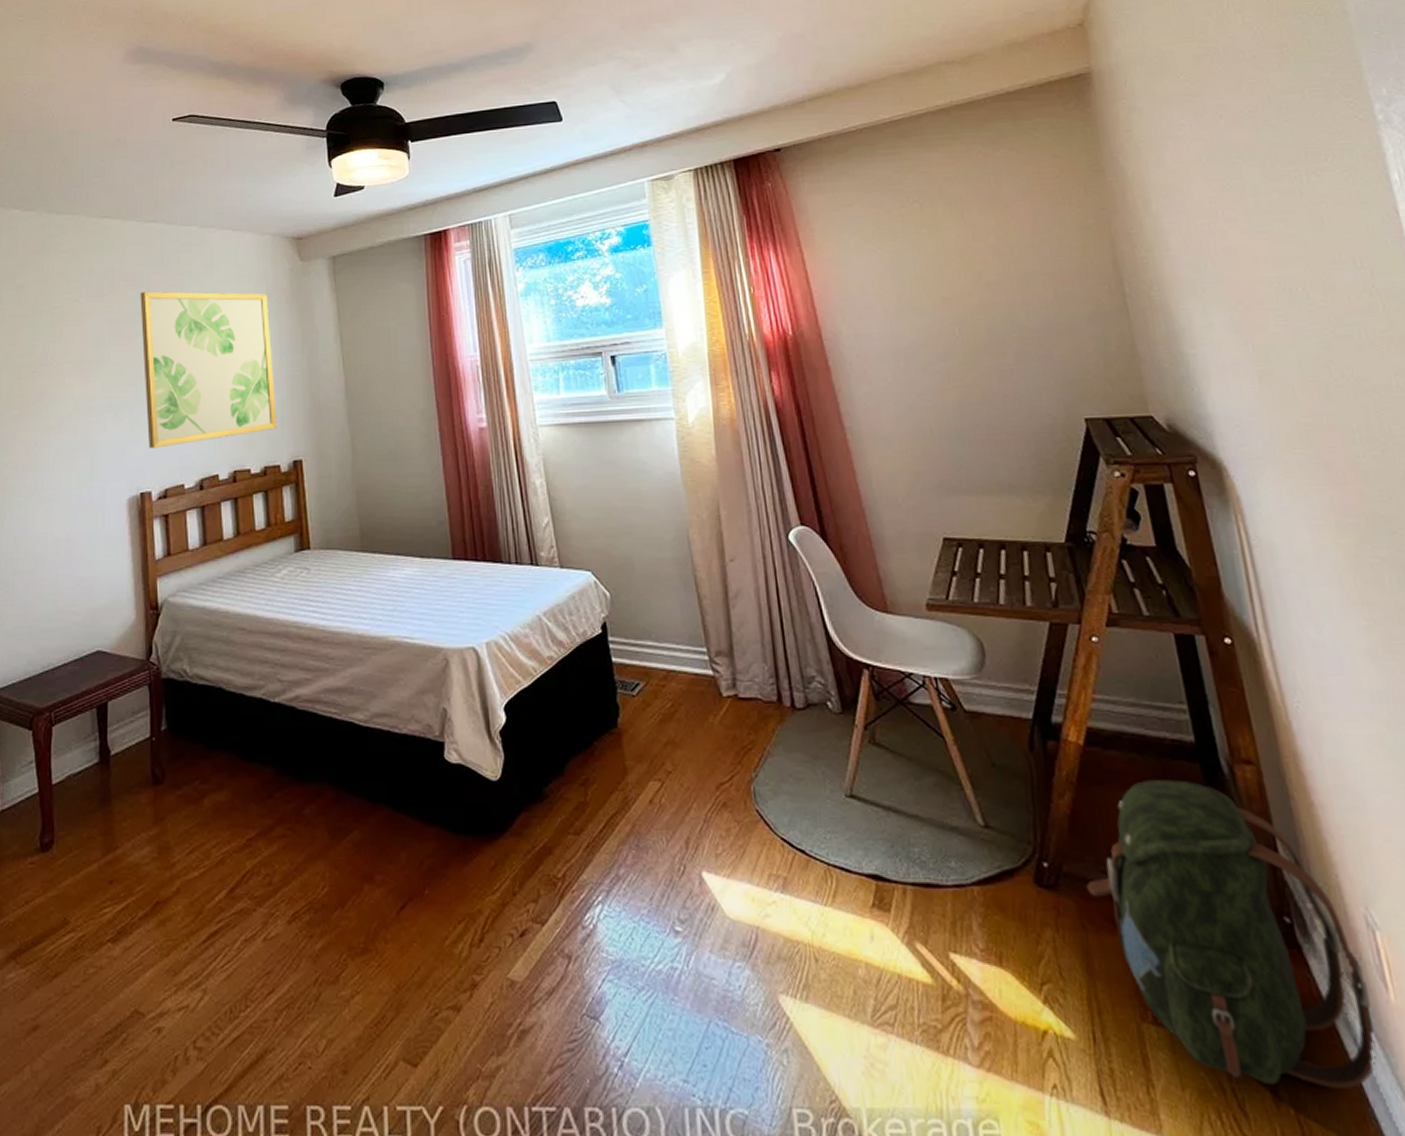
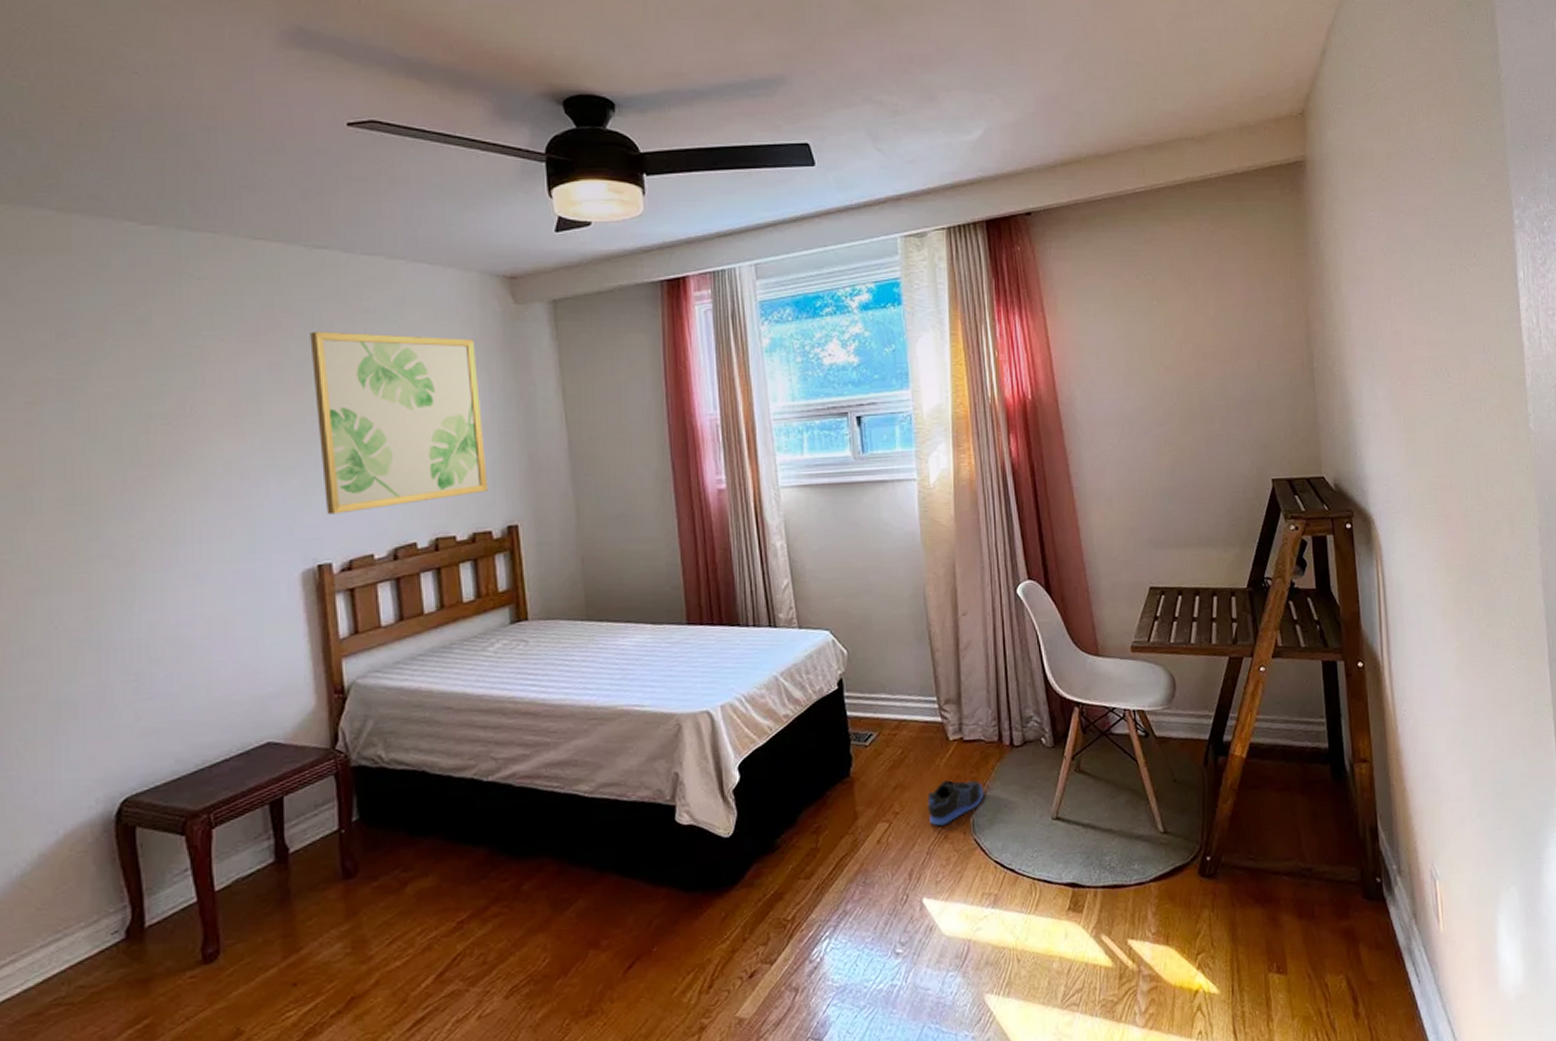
sneaker: none [701,741,766,791] -> present [927,780,985,826]
backpack: present [1086,780,1376,1088] -> none [1238,779,1427,1006]

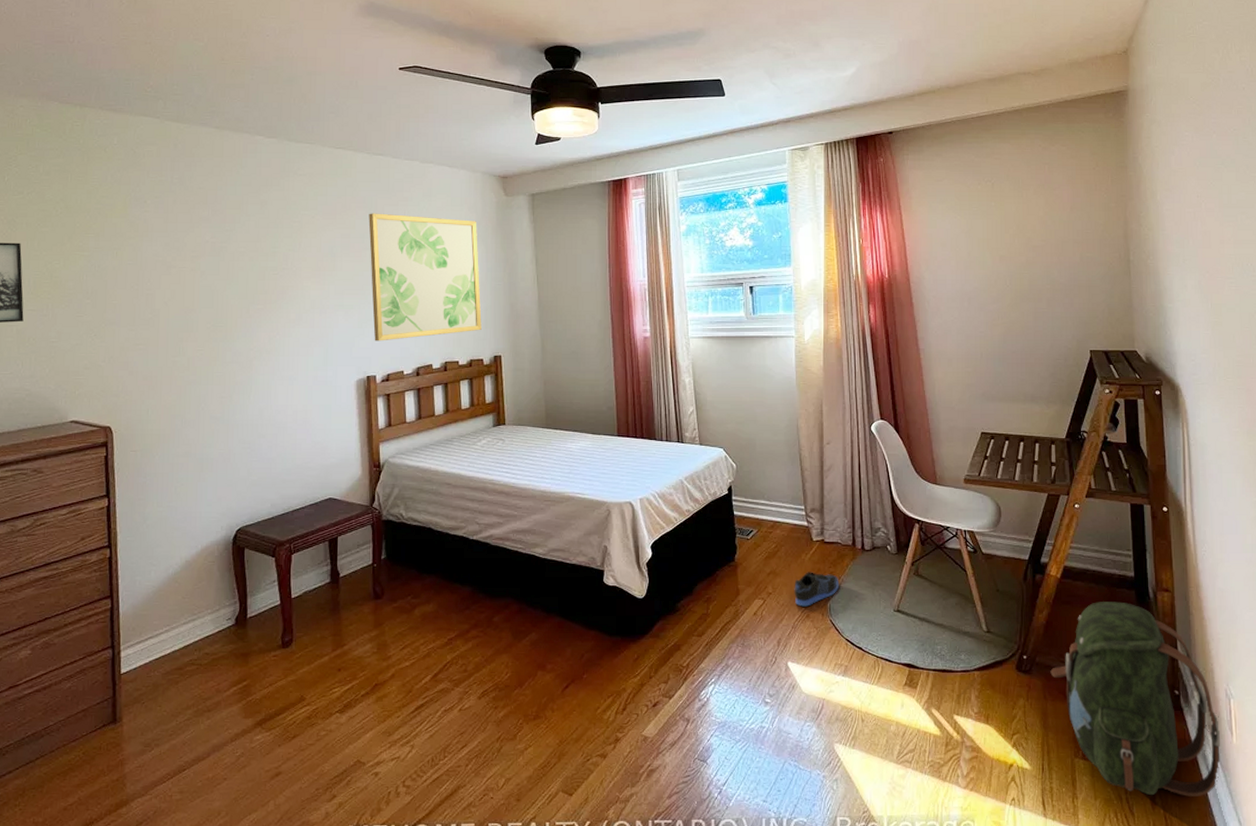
backpack: none [1238,779,1427,1006] -> present [1050,602,1221,797]

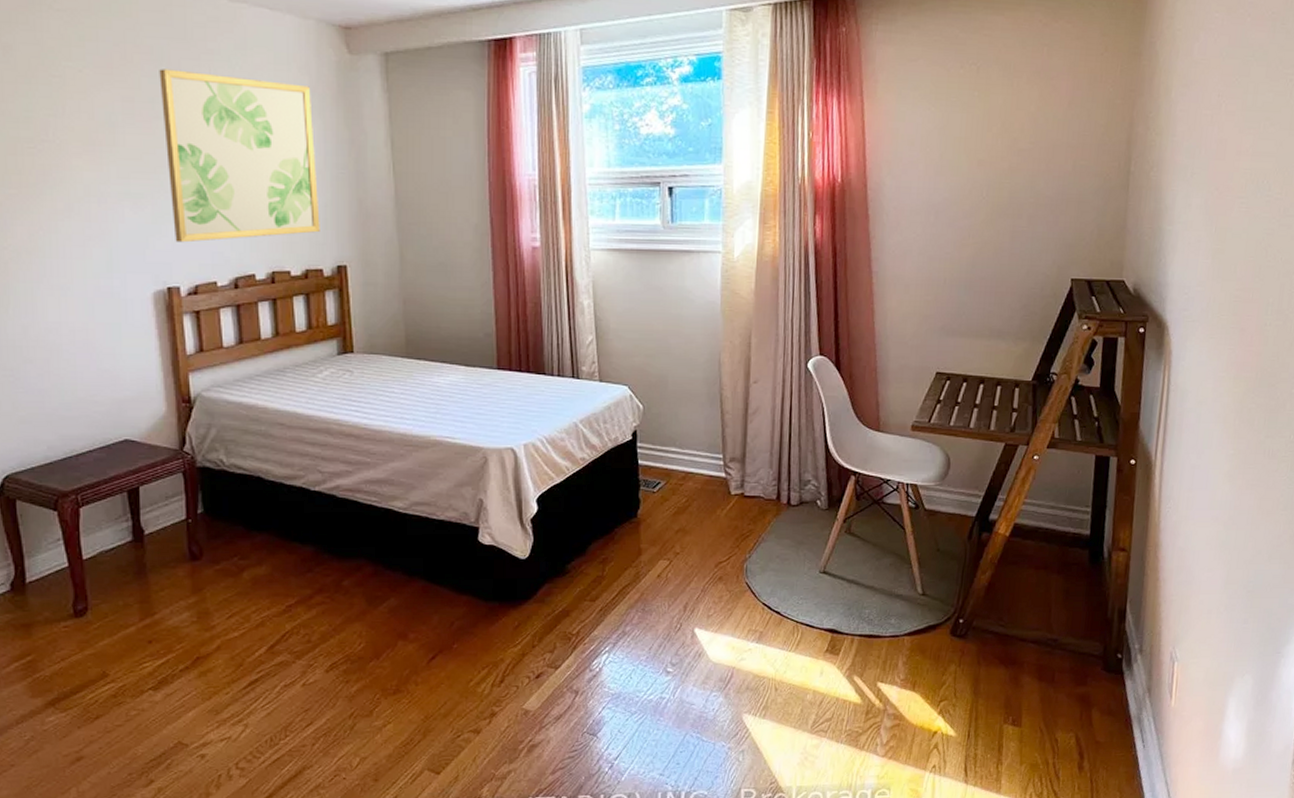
sneaker: present [794,572,840,607] -> none [705,529,759,568]
backpack: present [1050,602,1221,797] -> none [987,562,1161,760]

